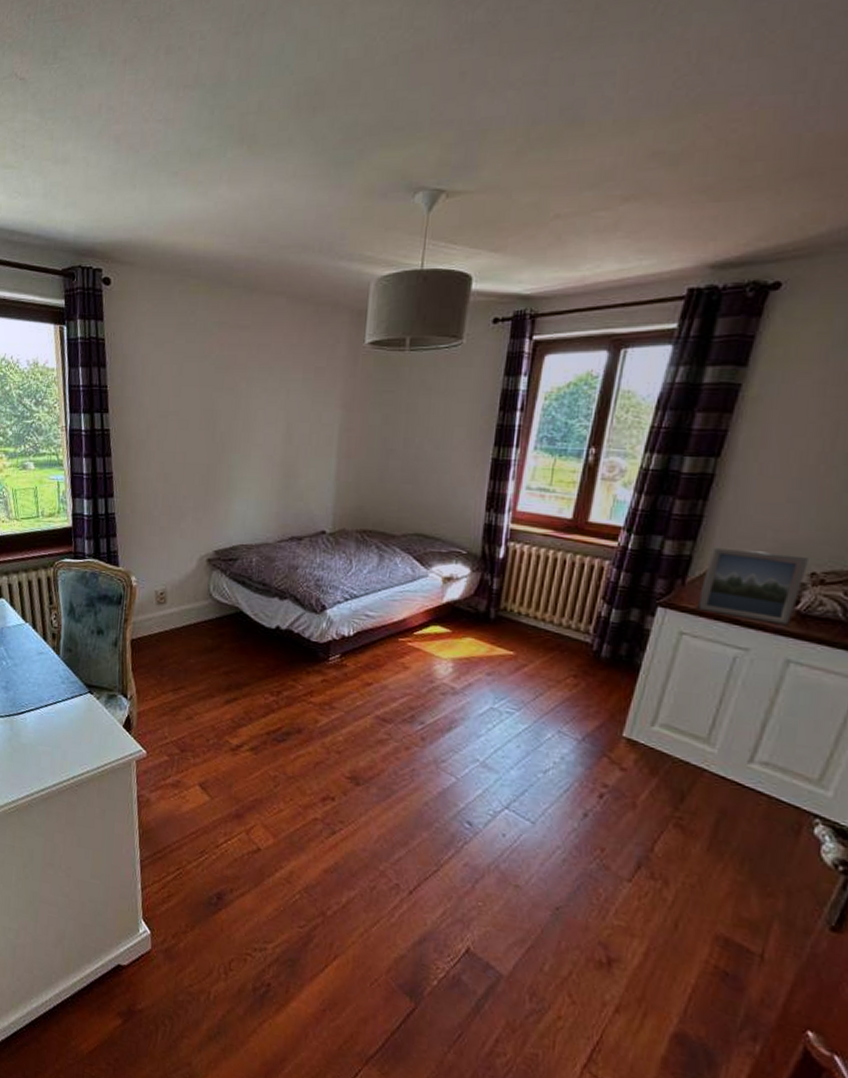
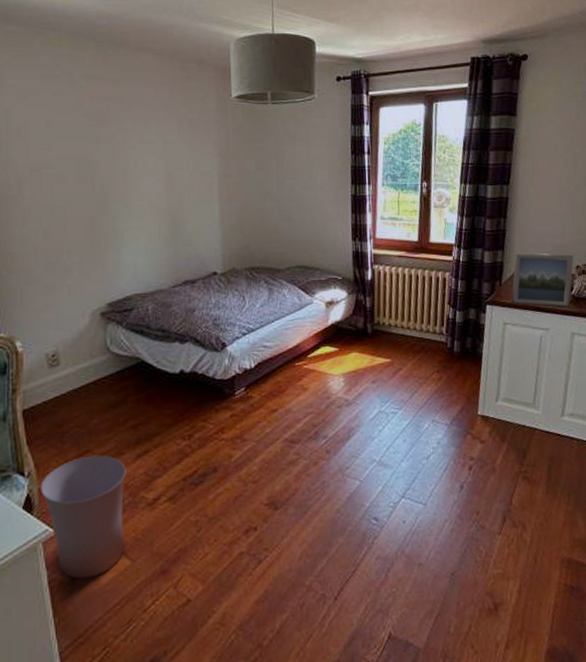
waste bin: none [139,692,215,803] -> present [41,455,126,579]

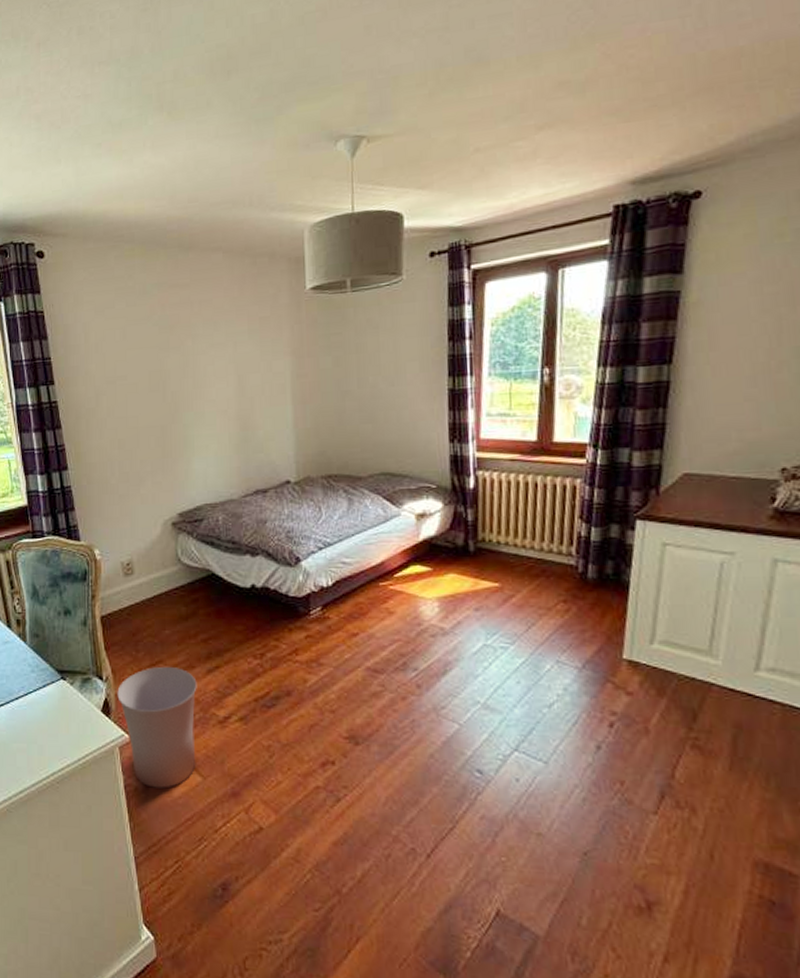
picture frame: present [511,253,574,308] -> none [674,452,777,526]

